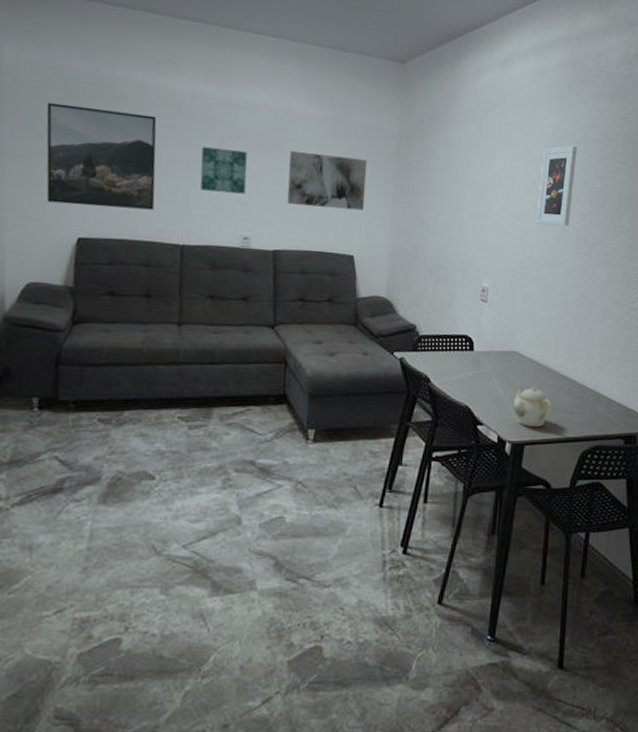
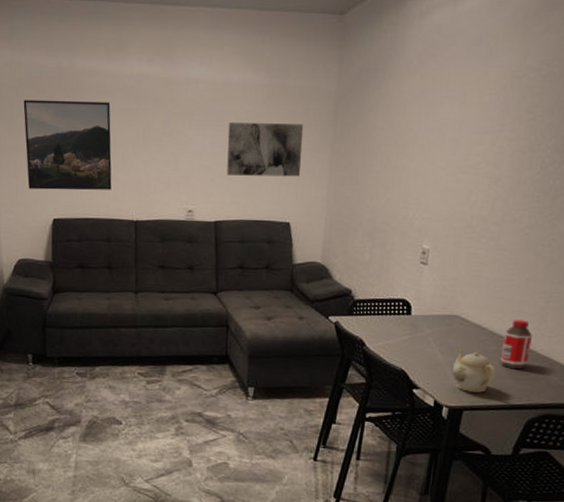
wall art: present [200,147,247,194] -> none [149,127,190,169]
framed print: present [536,145,577,227] -> none [487,84,542,178]
bottle: none [555,356,582,403] -> present [500,320,533,369]

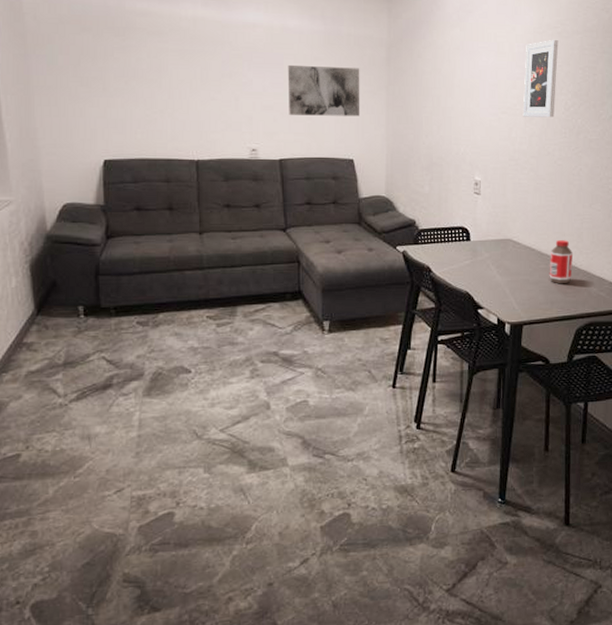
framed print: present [23,100,112,191] -> none [65,37,169,131]
teapot: present [453,349,496,393] -> none [511,269,547,308]
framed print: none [487,84,542,178] -> present [522,39,559,118]

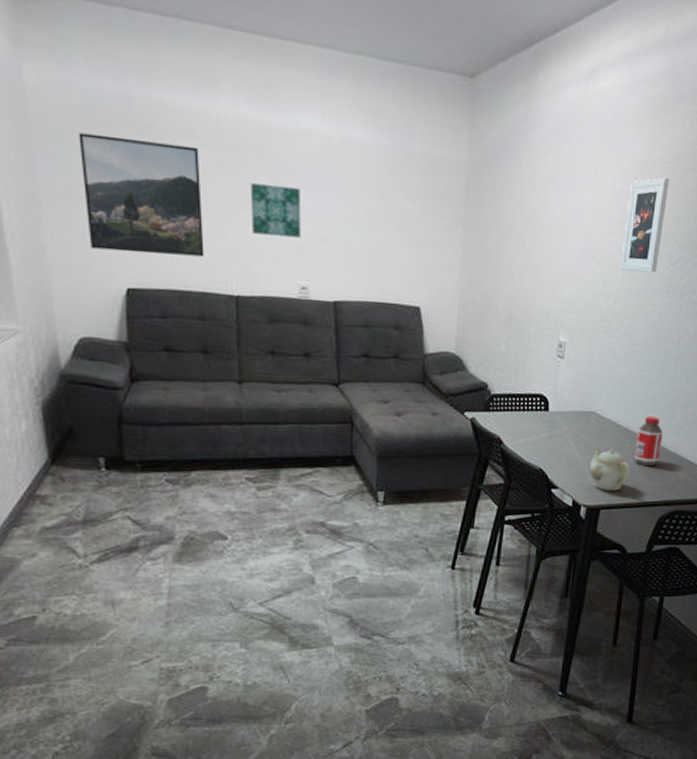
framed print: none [65,37,169,131] -> present [79,132,204,257]
wall art: none [207,68,250,109] -> present [250,183,301,238]
wall art: present [287,64,360,117] -> none [346,186,433,256]
teapot: none [511,269,547,308] -> present [590,446,631,491]

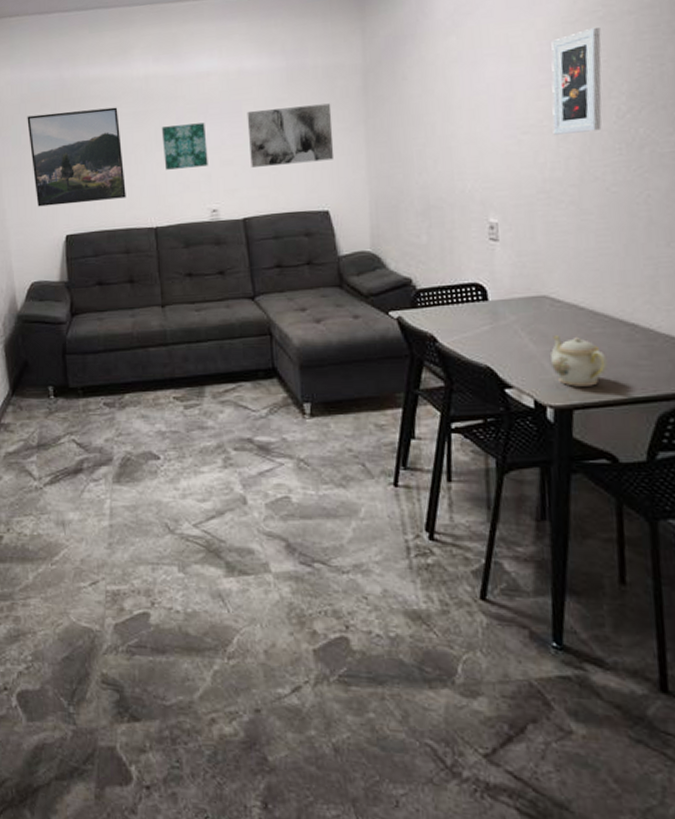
wall art: none [346,186,433,256] -> present [247,103,334,168]
bottle: present [634,416,664,467] -> none [608,293,646,354]

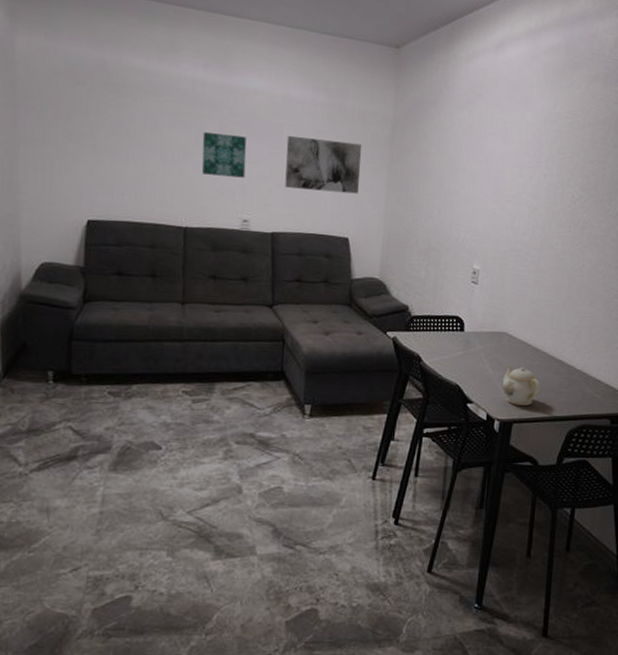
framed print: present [27,107,126,207] -> none [57,90,161,194]
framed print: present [551,26,602,135] -> none [527,129,569,210]

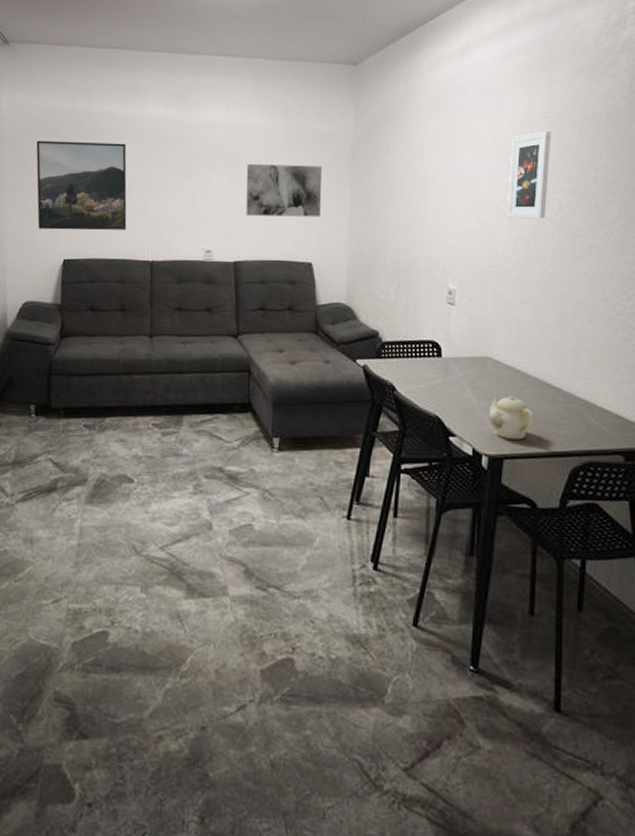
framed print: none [57,90,161,194] -> present [36,140,127,231]
wall art: present [202,132,247,178] -> none [165,168,208,209]
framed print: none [527,129,569,210] -> present [507,130,551,219]

